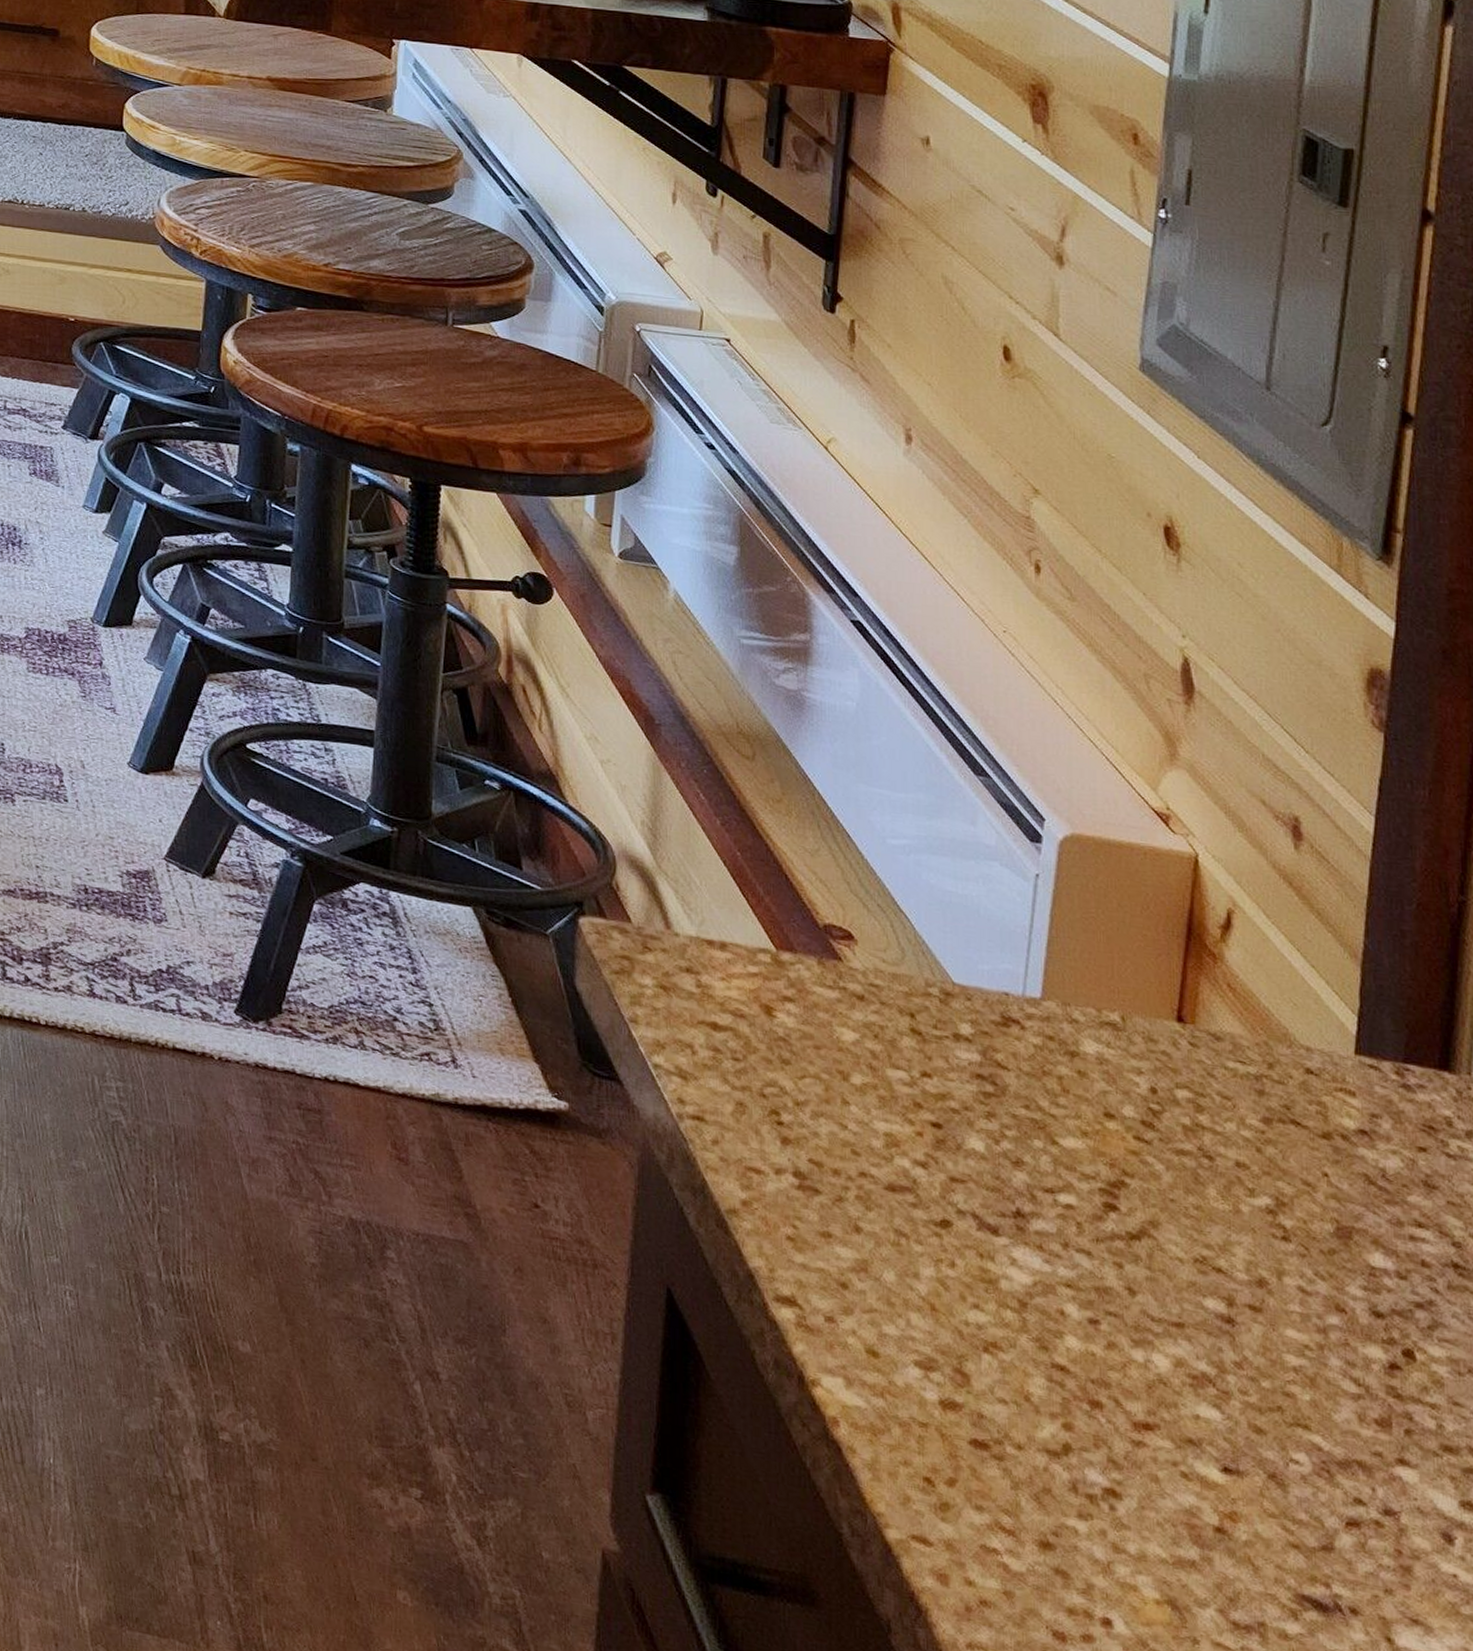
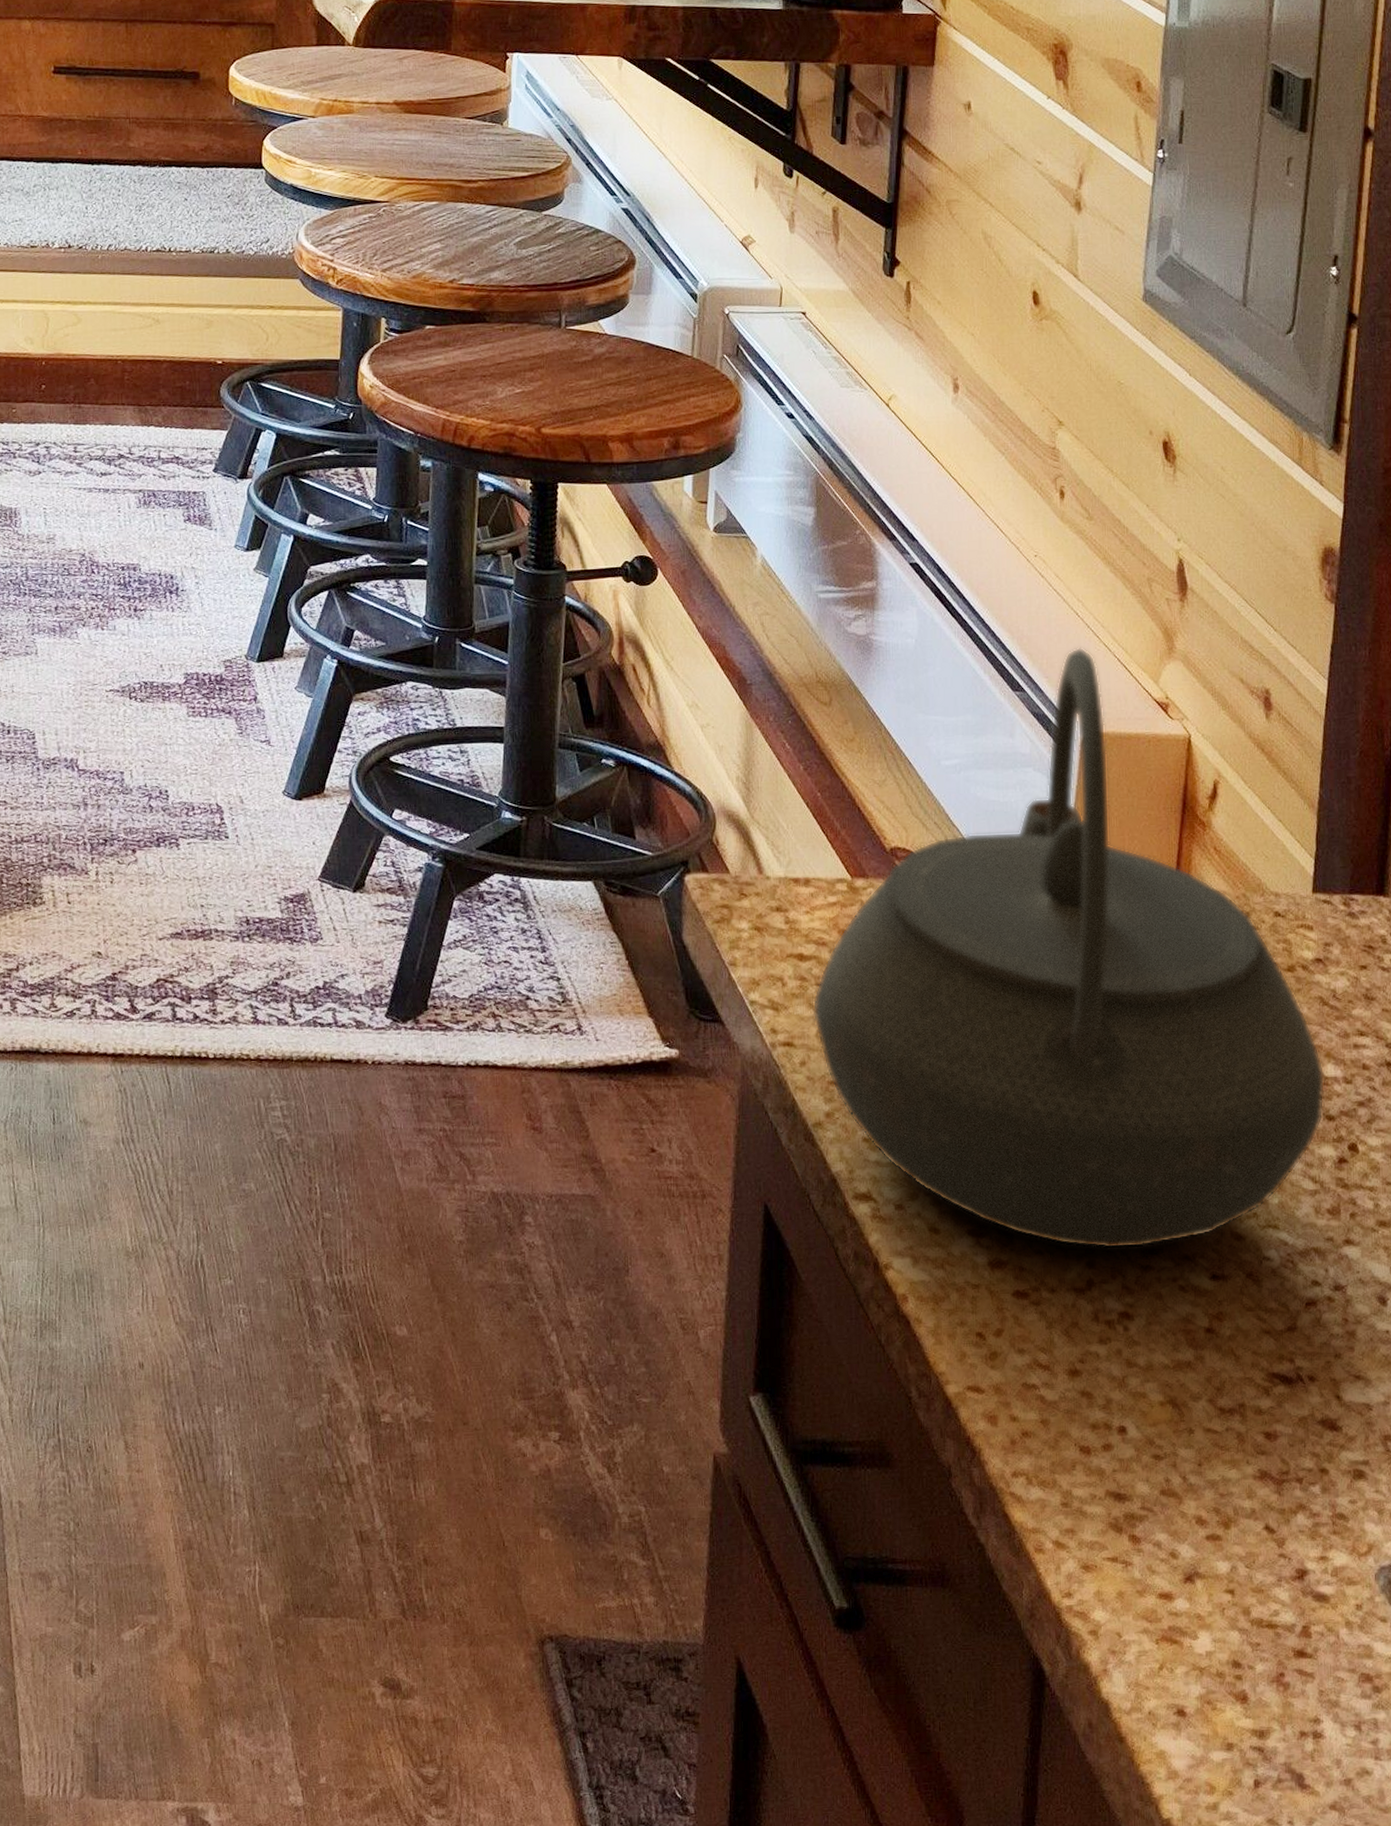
kettle: none [727,737,1372,1422] -> present [812,647,1325,1249]

